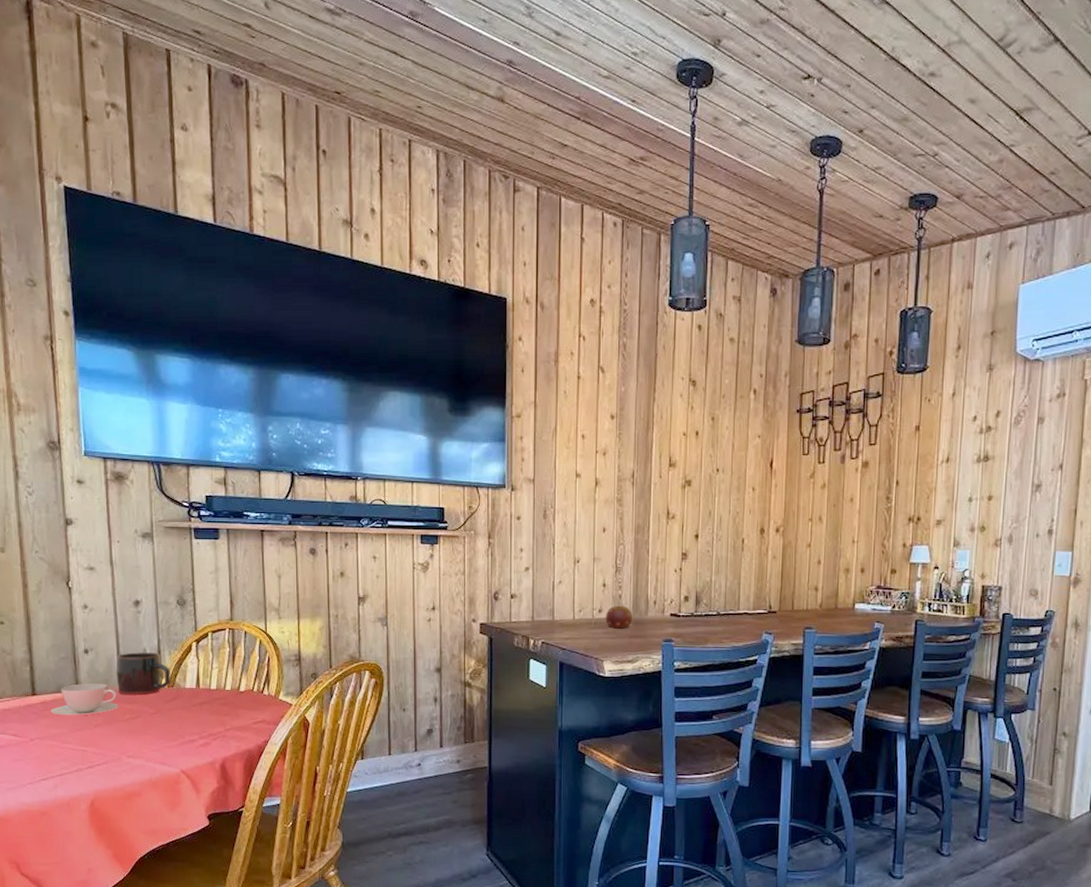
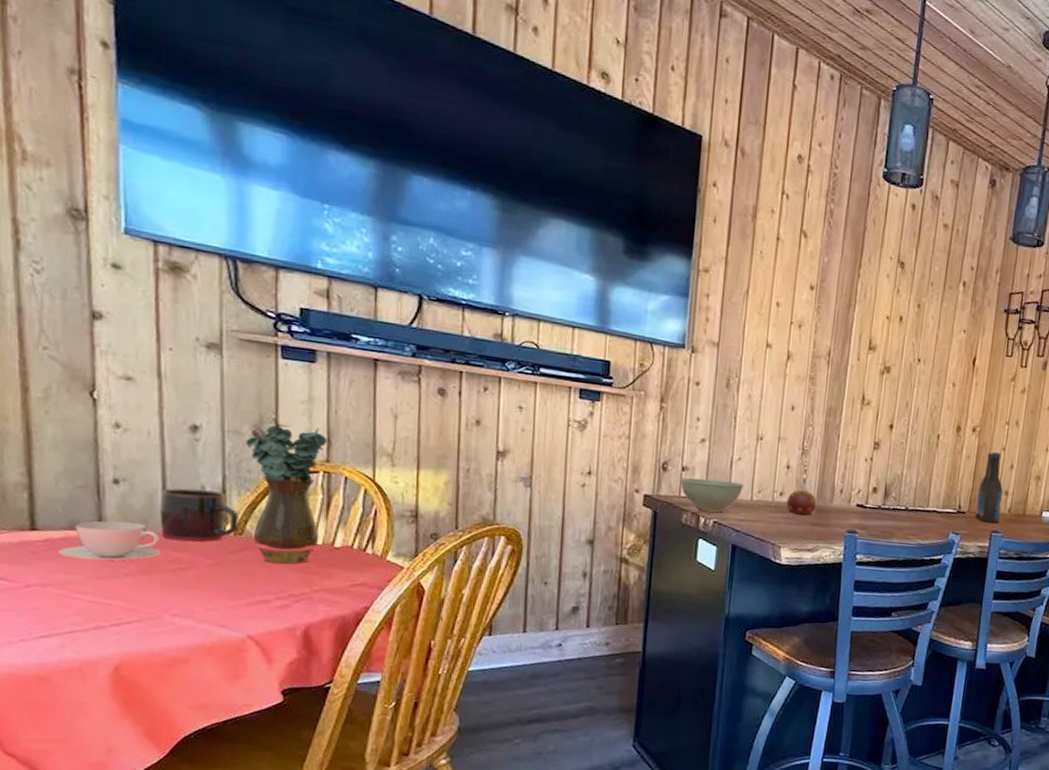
vase: none [173,588,231,709] -> present [246,418,328,565]
bowl: none [510,604,566,635] -> present [680,478,744,514]
beer bottle: none [787,549,812,620] -> present [975,451,1003,524]

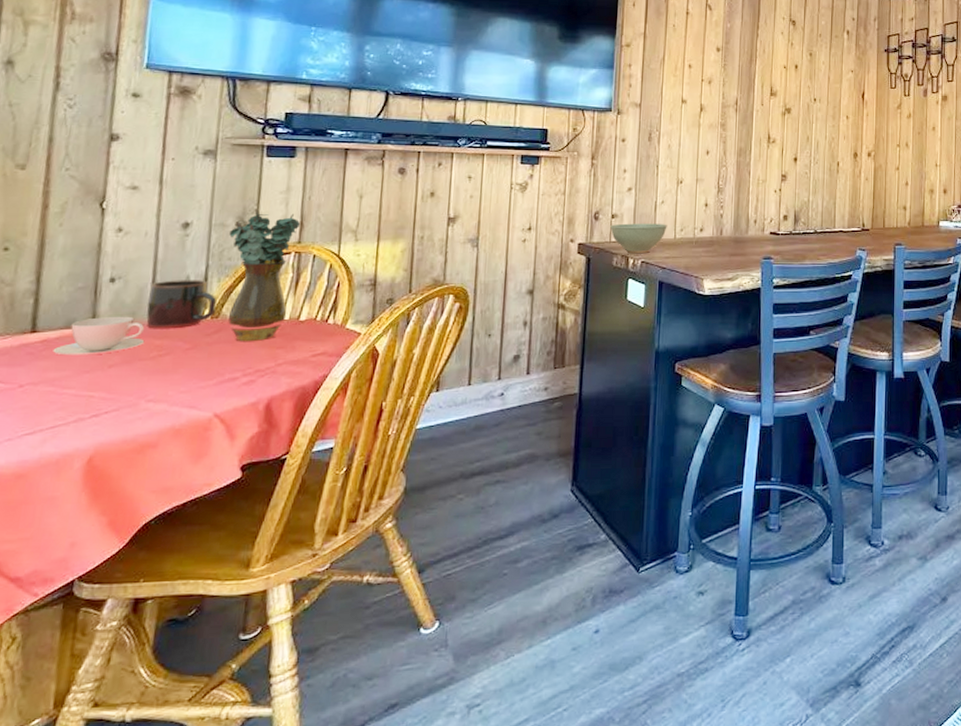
fruit: present [786,490,817,516] -> none [706,224,734,248]
beer bottle: present [975,451,1003,524] -> none [878,172,901,237]

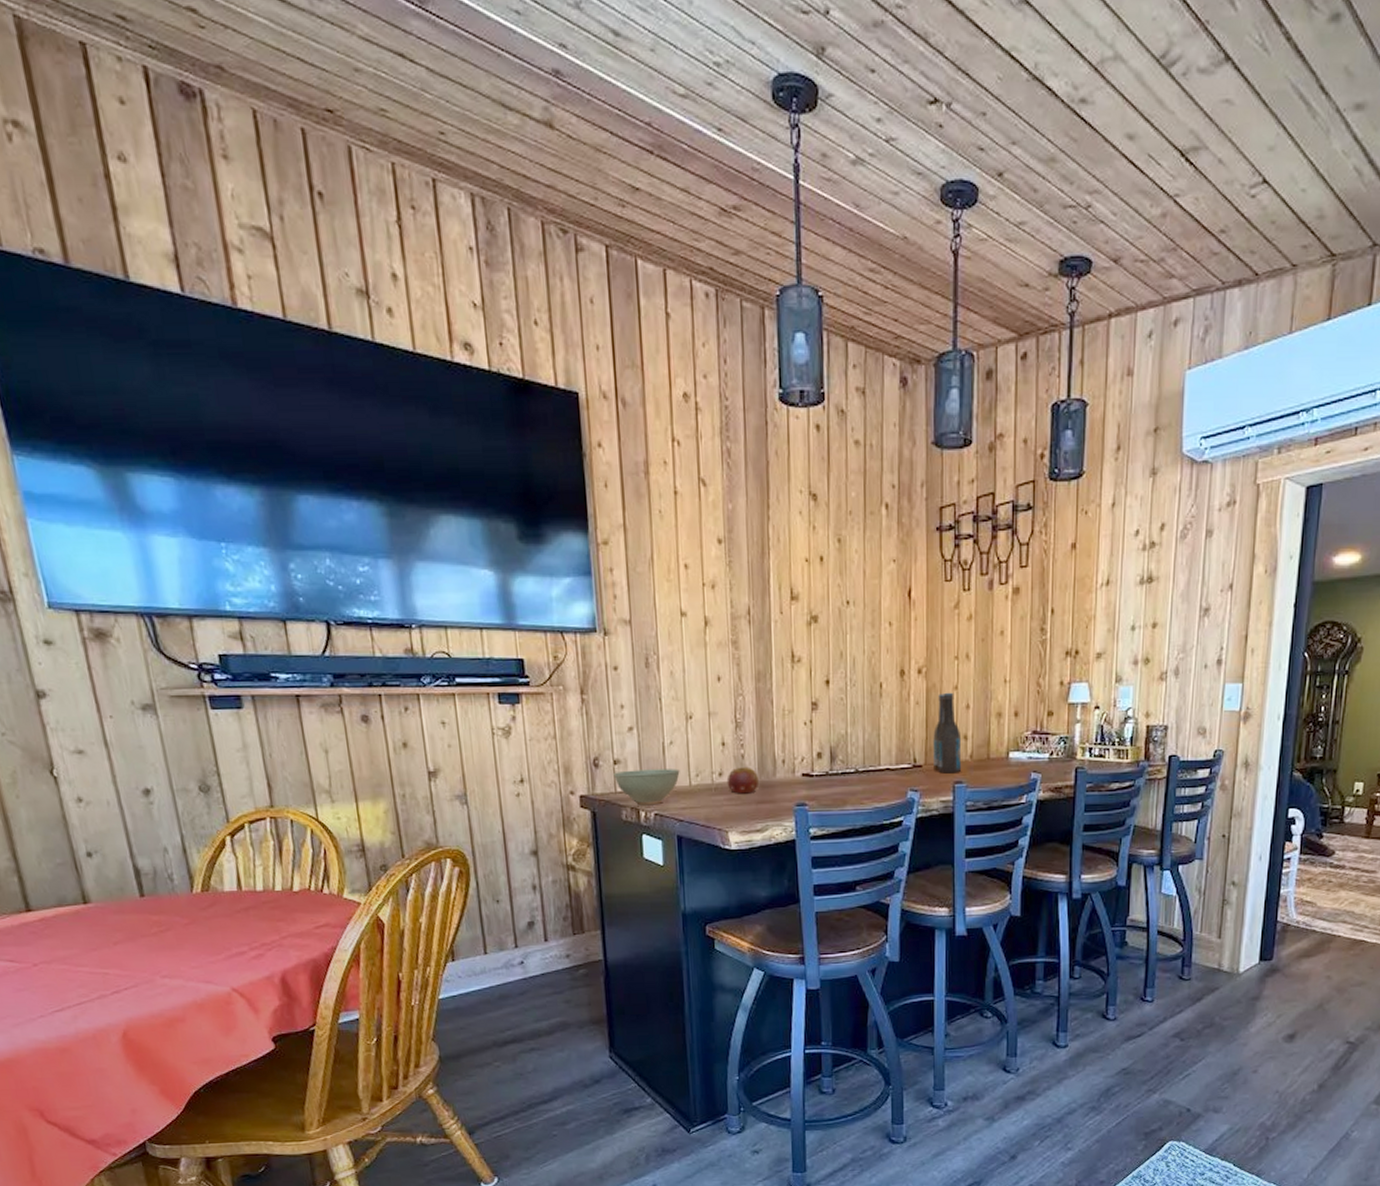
teacup: present [53,316,145,356] -> none [53,892,142,934]
mug: present [146,280,217,329] -> none [130,851,205,905]
vase: present [228,209,301,342] -> none [194,770,279,916]
fruit: none [706,224,734,248] -> present [726,766,760,795]
beer bottle: none [878,172,901,237] -> present [933,692,961,774]

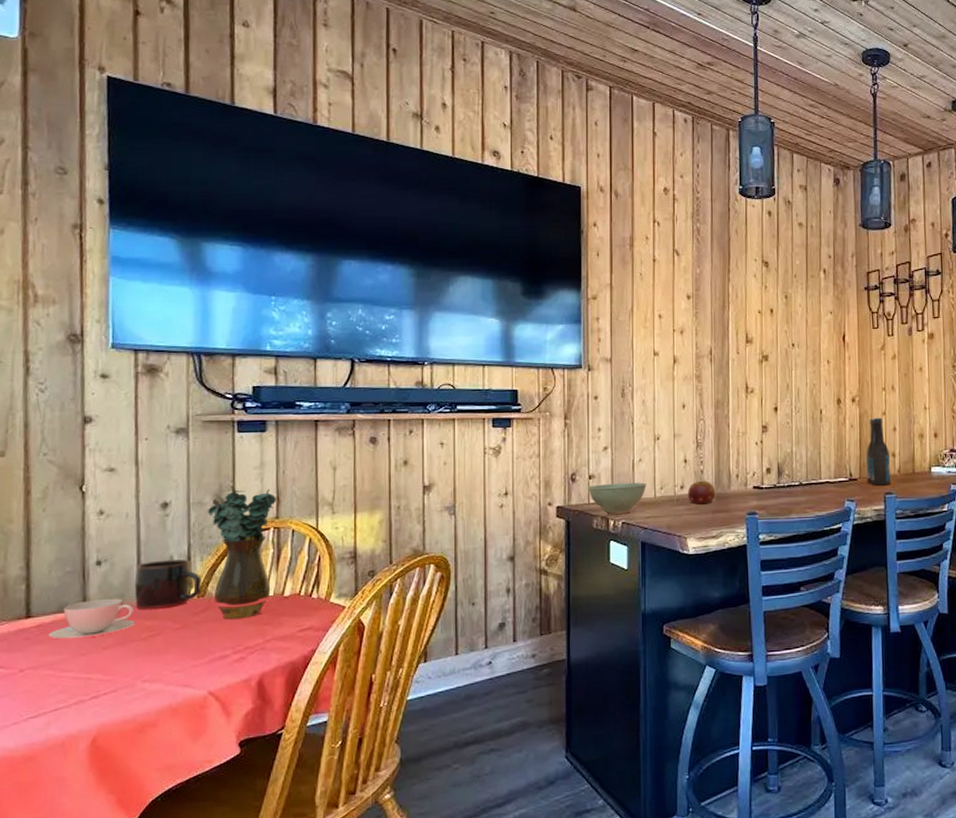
teacup: none [53,892,142,934] -> present [48,598,135,639]
mug: none [130,851,205,905] -> present [134,559,202,610]
vase: none [194,770,279,916] -> present [208,486,277,620]

